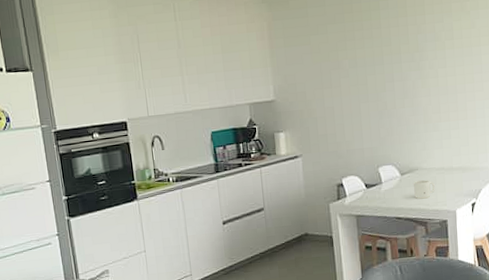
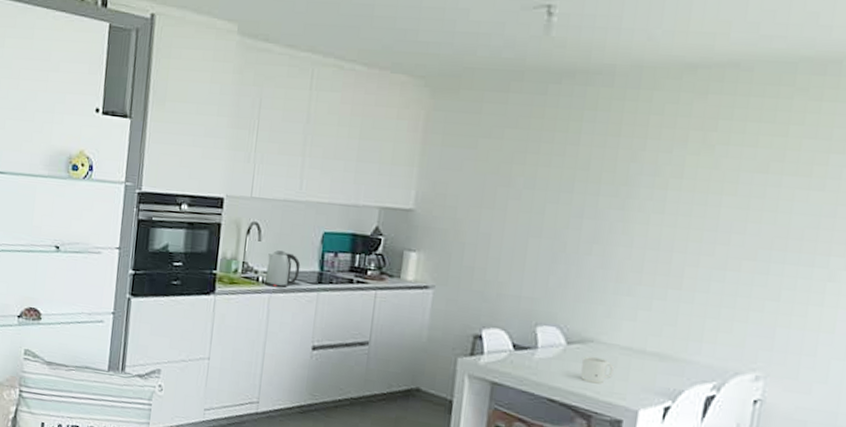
kettle: none [172,153,200,184] -> present [265,250,301,289]

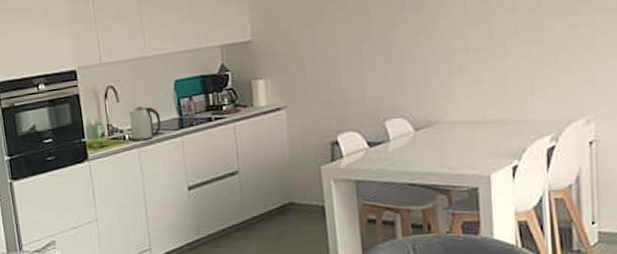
mug: present [581,356,615,384] -> none [431,136,463,161]

